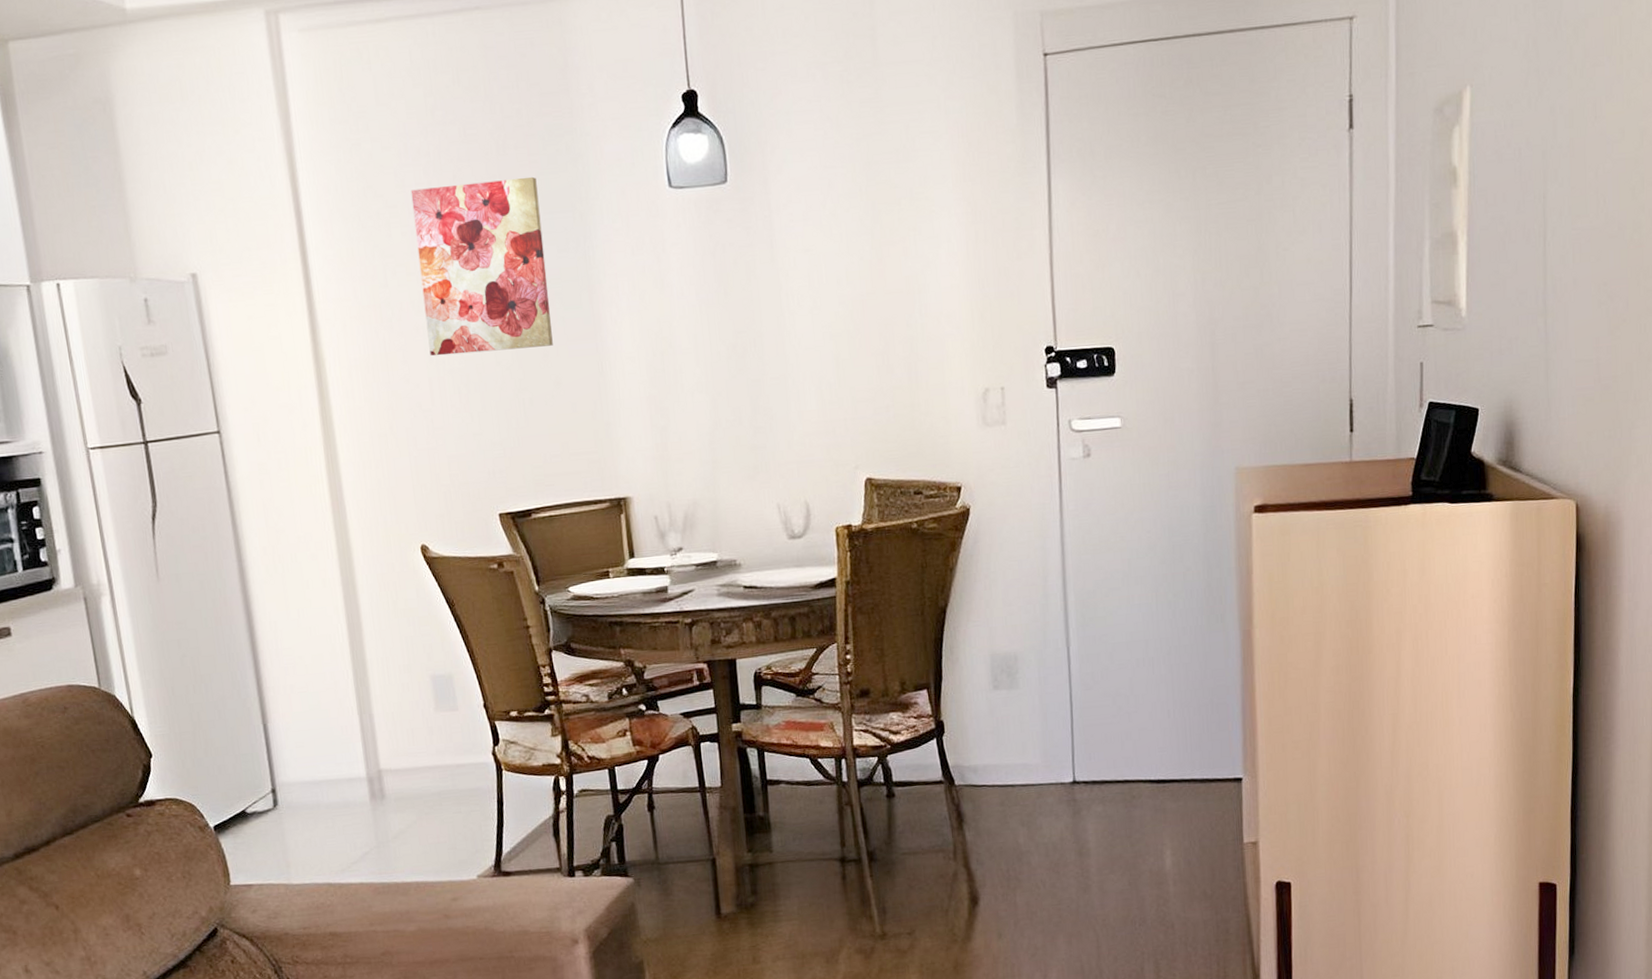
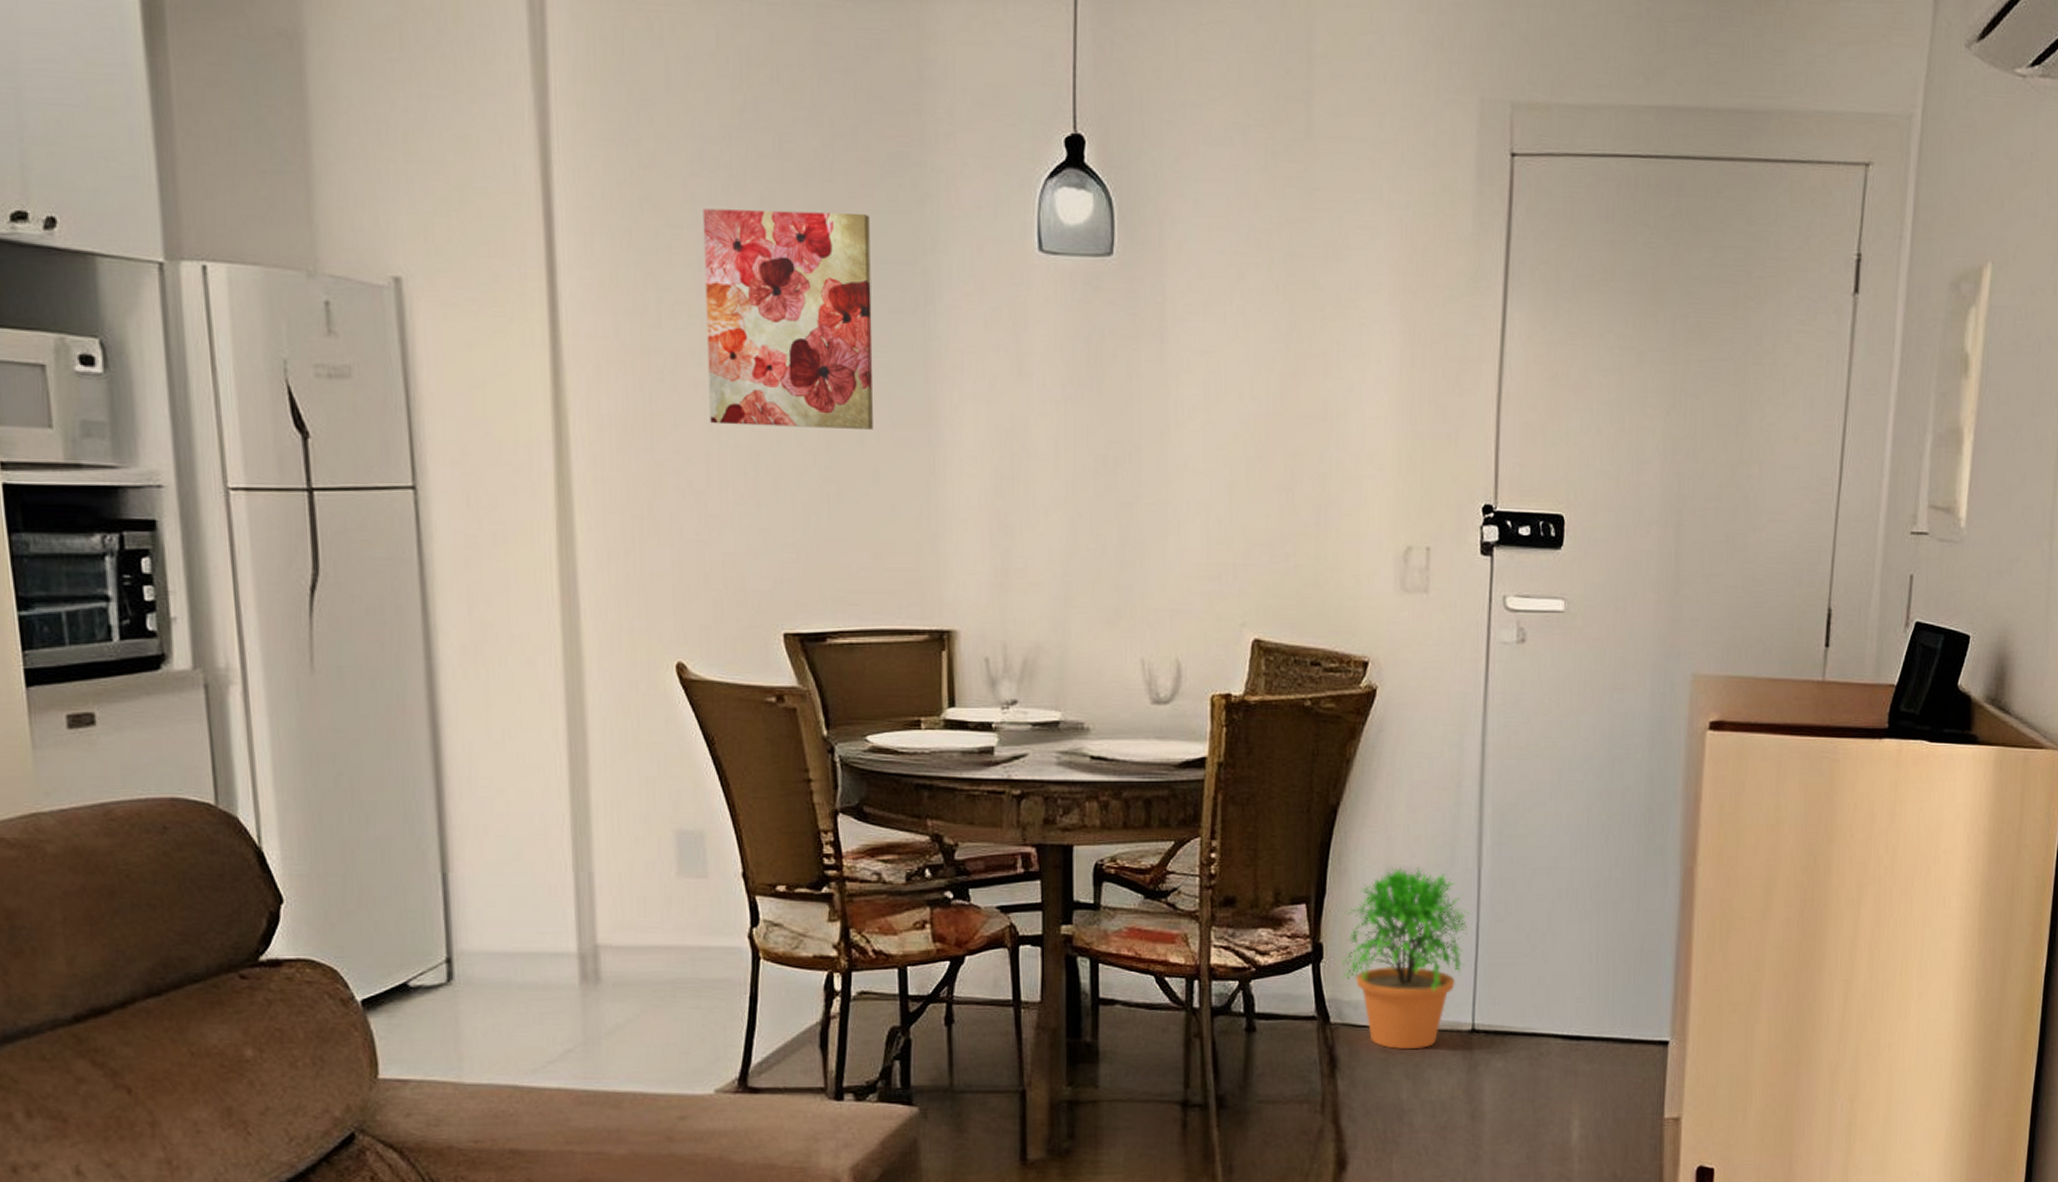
potted plant: none [959,652,1064,802] -> present [1341,867,1469,1050]

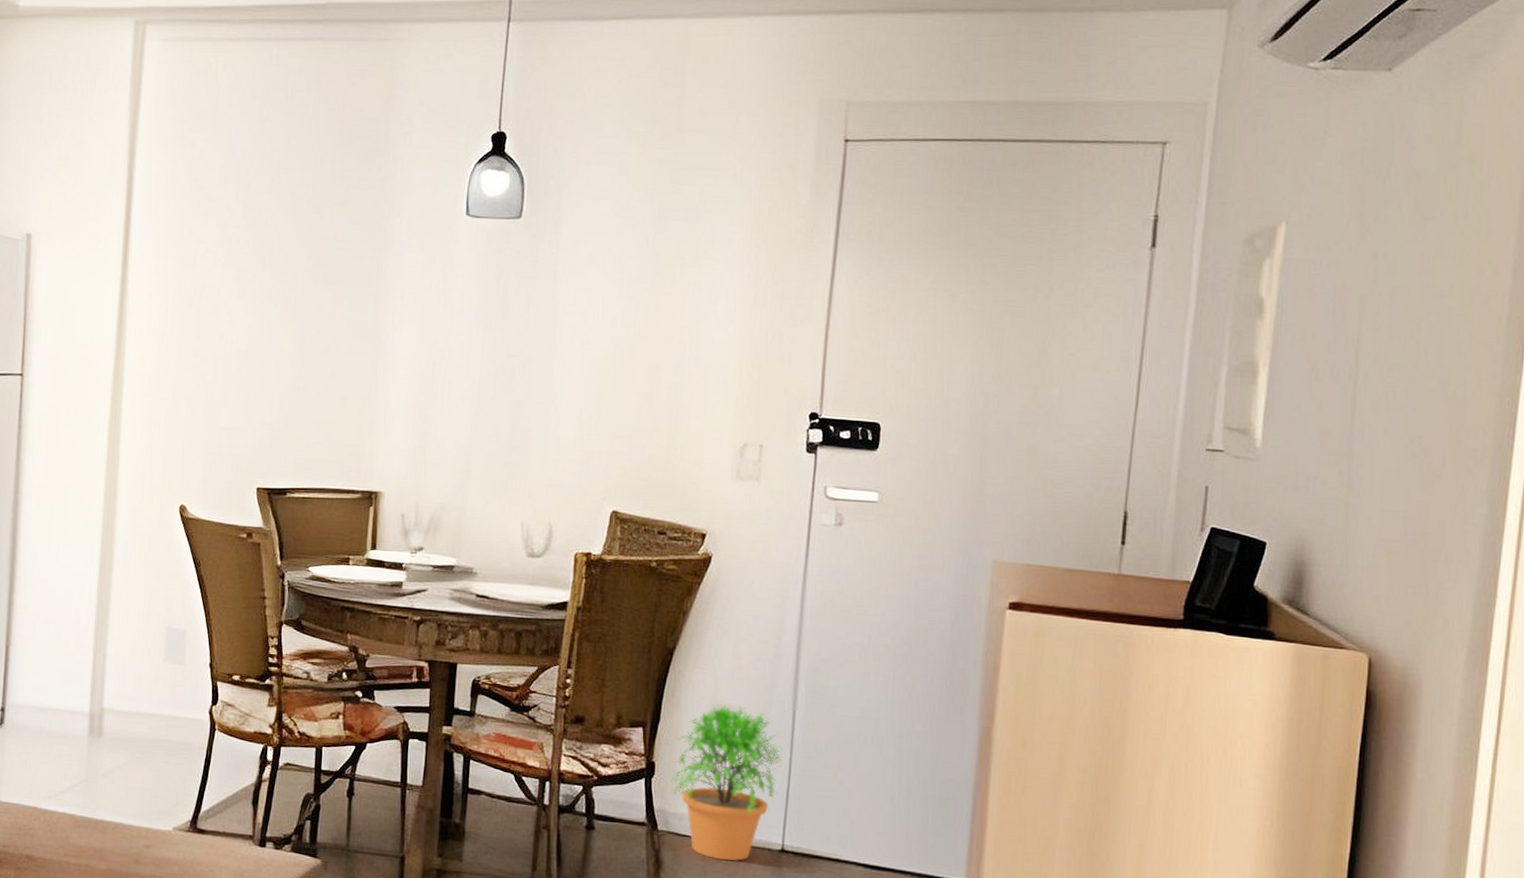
wall art: present [702,208,873,429] -> none [221,187,346,342]

